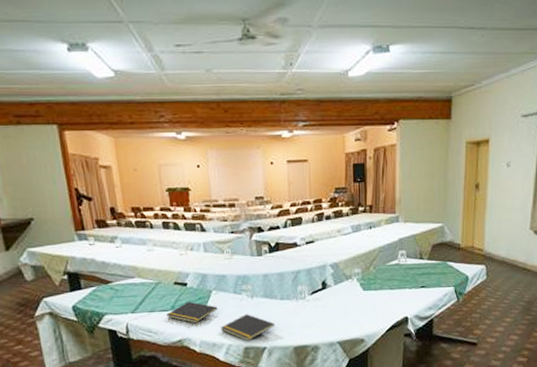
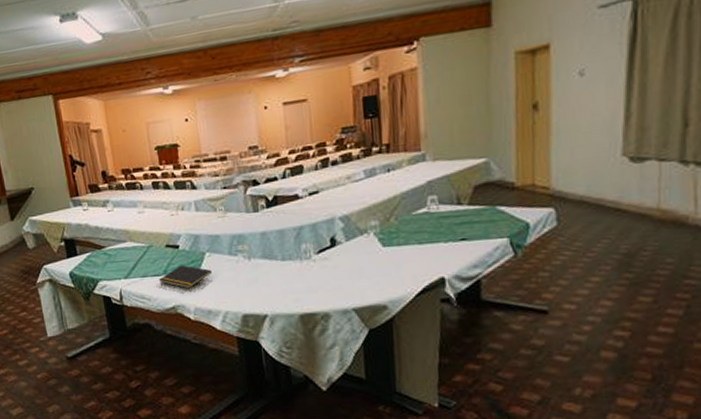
notepad: present [220,314,276,341] -> none [215,277,277,308]

